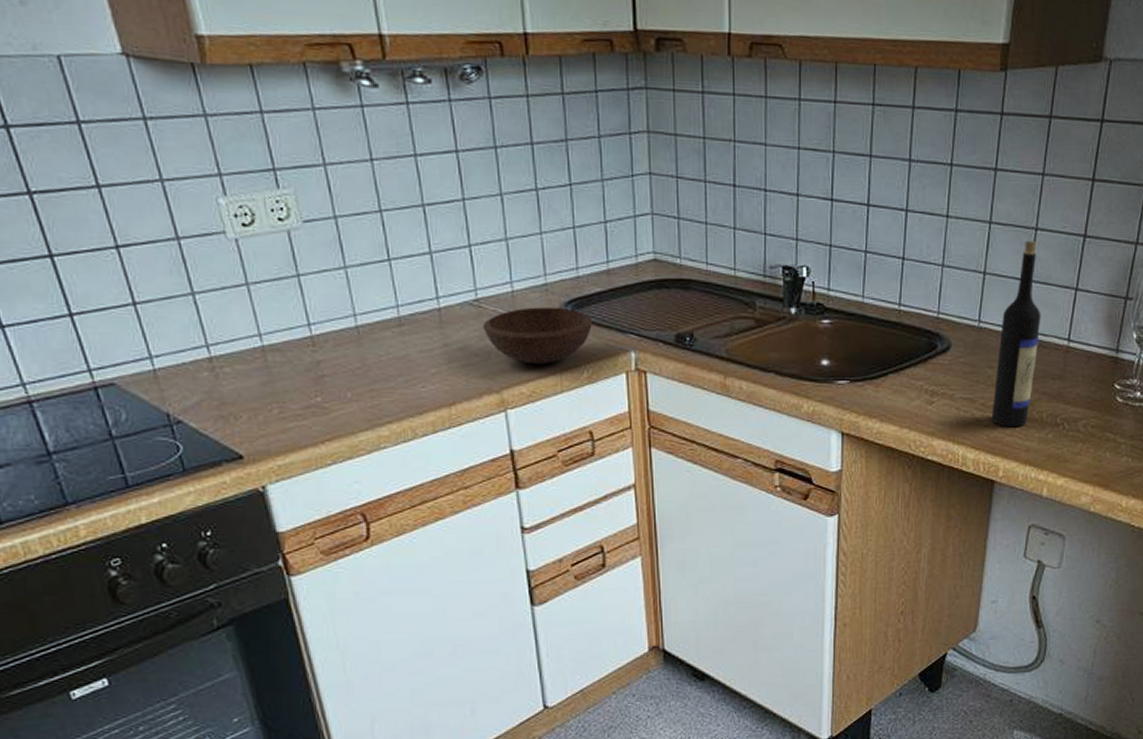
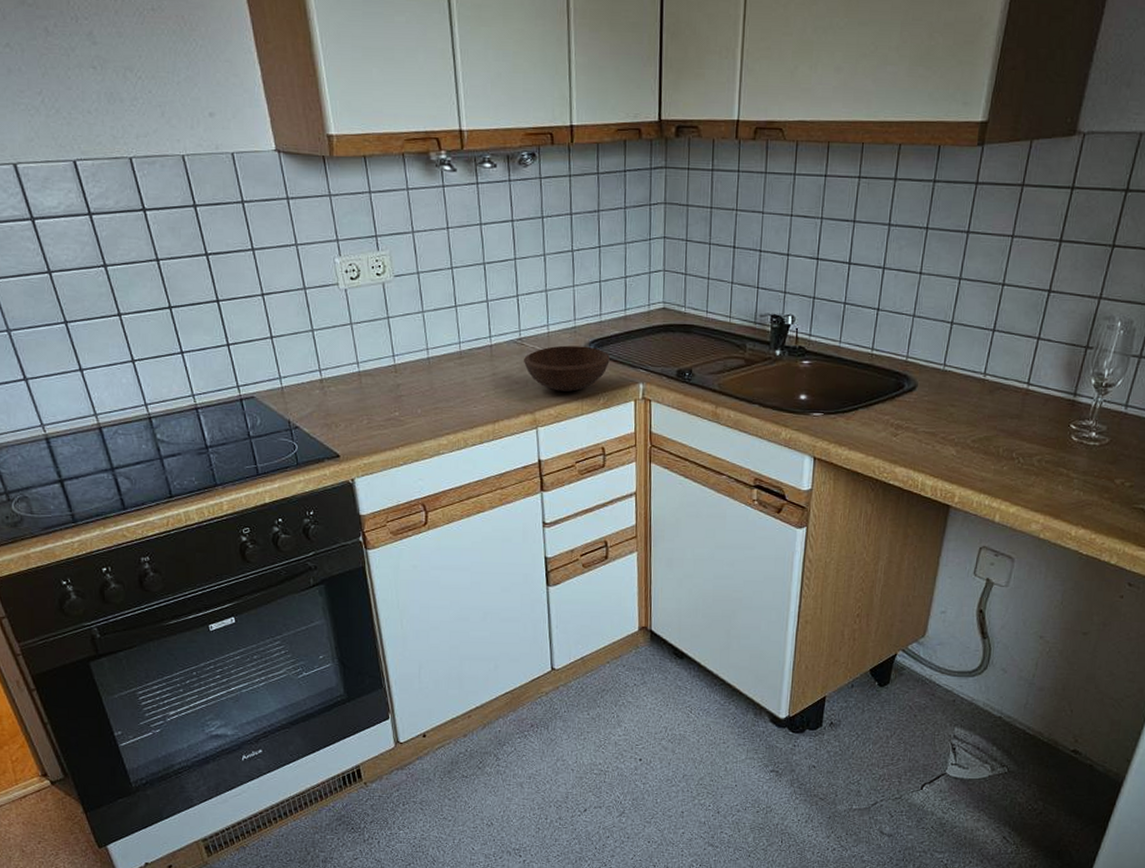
wine bottle: present [991,240,1041,428] -> none [950,294,1004,460]

